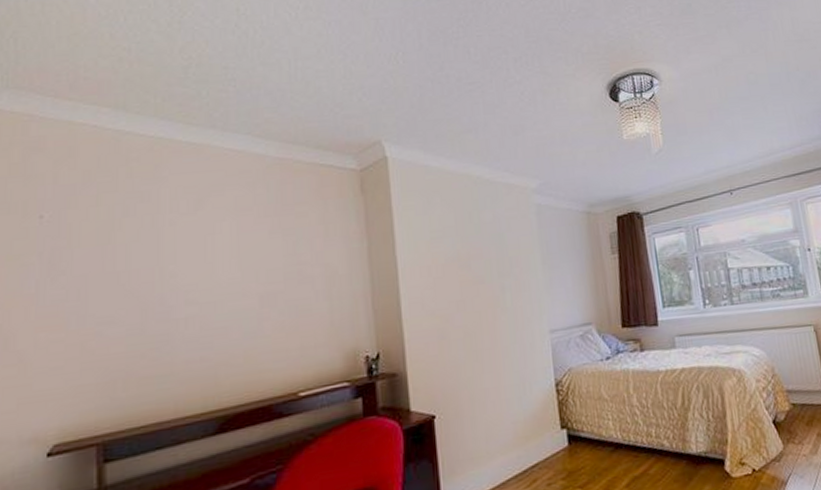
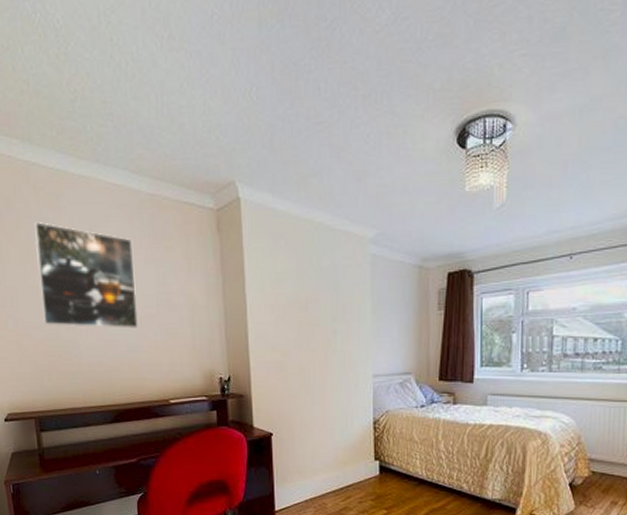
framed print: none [120,195,259,320] -> present [34,221,139,329]

